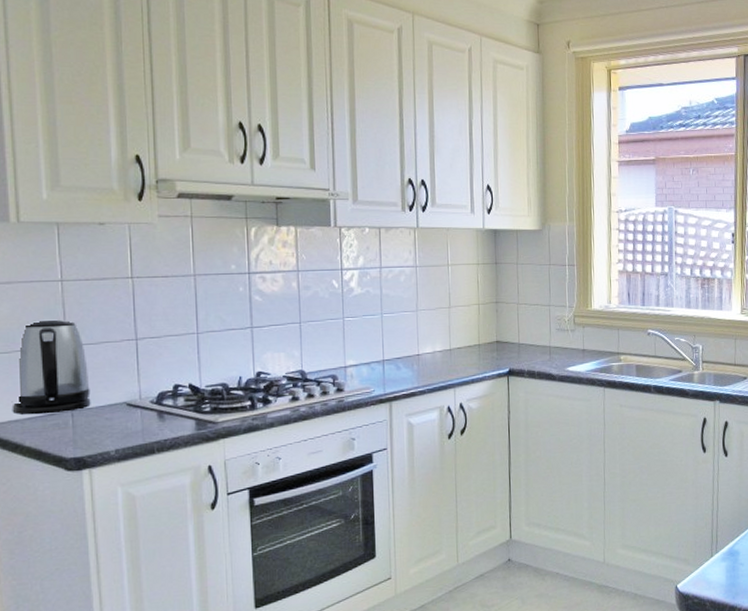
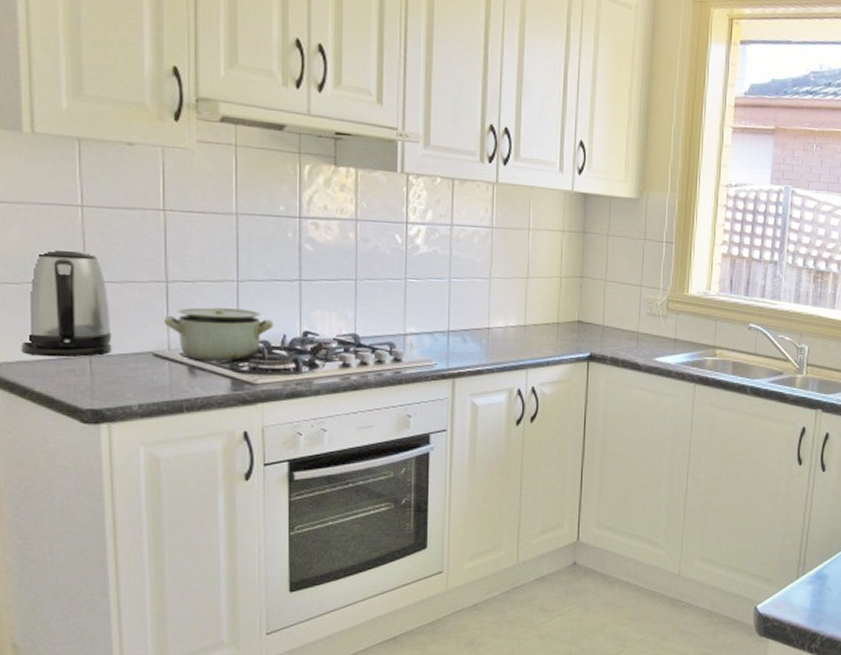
saucepan: none [134,357,231,406] -> present [163,307,274,362]

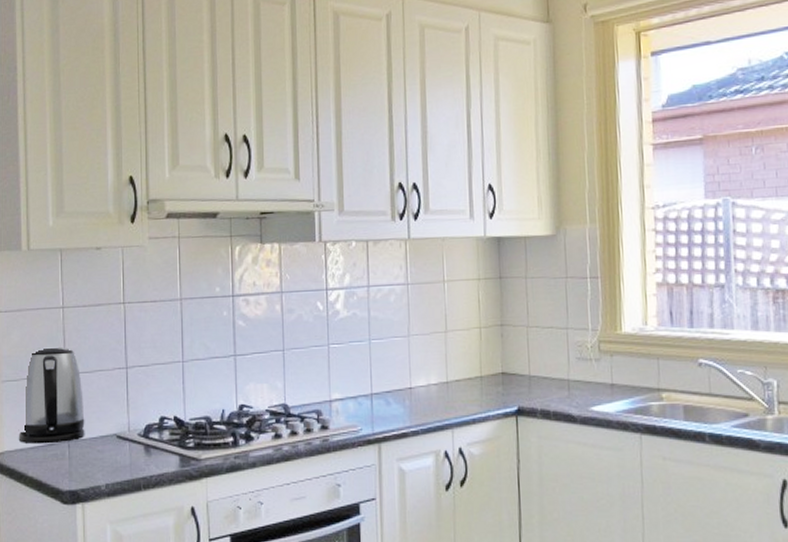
saucepan: present [163,307,274,362] -> none [124,388,214,440]

